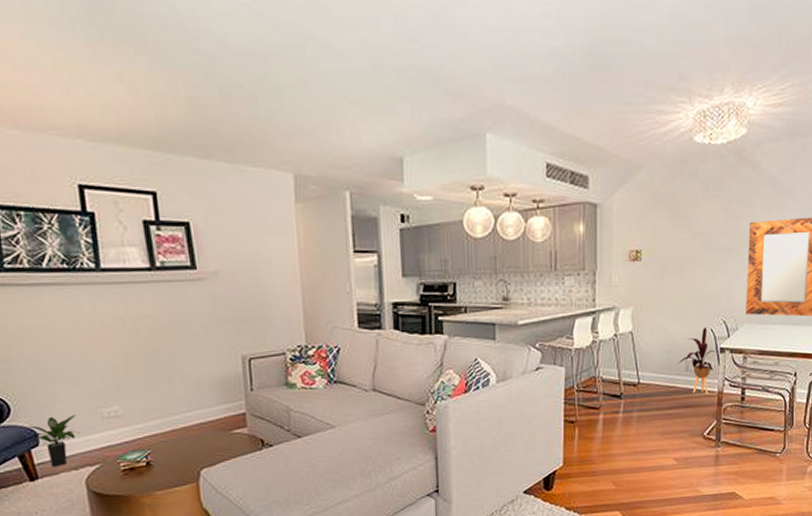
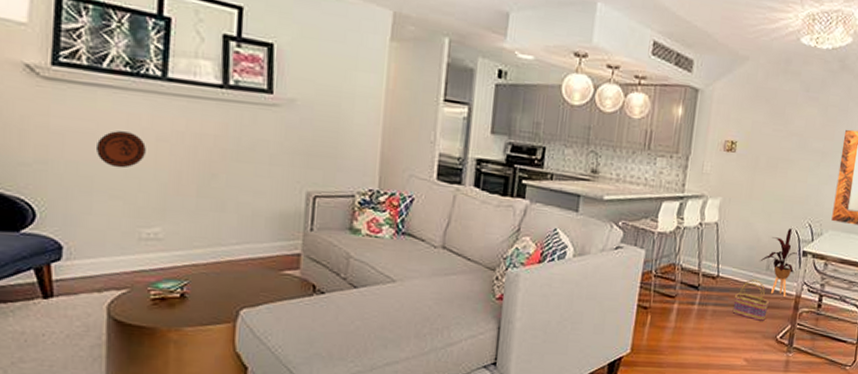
potted plant: present [29,415,80,468] -> none [53,229,111,287]
decorative plate: none [50,323,94,357] -> present [97,131,146,169]
basket: none [657,382,692,421] -> present [733,279,769,321]

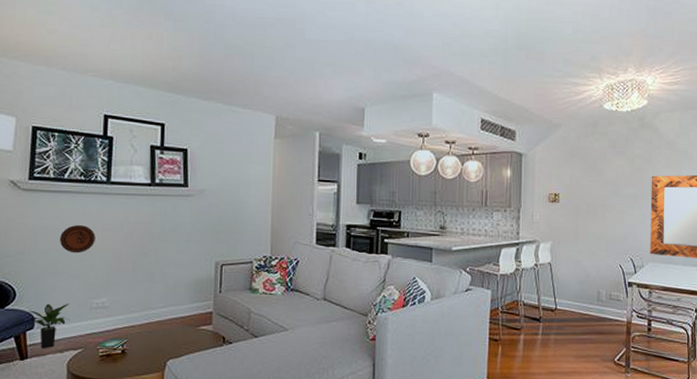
potted plant: none [53,229,111,287] -> present [28,304,70,349]
basket: present [733,279,769,321] -> none [572,310,603,346]
house plant: present [760,228,800,297] -> none [591,263,626,323]

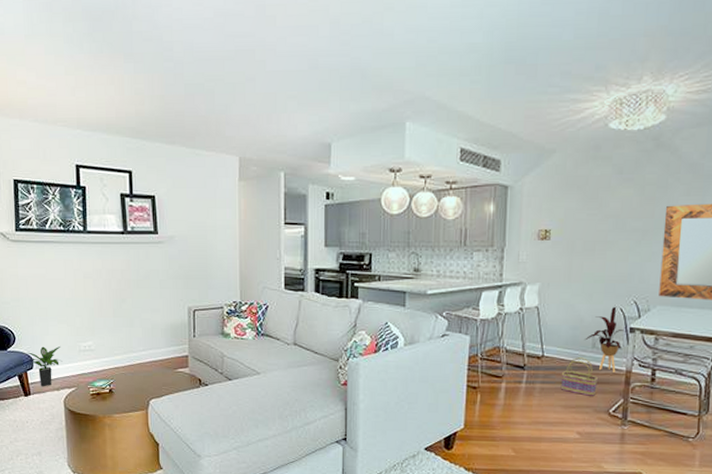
decorative plate: present [60,225,95,254] -> none [47,274,78,300]
basket: none [572,310,603,346] -> present [561,357,598,396]
house plant: none [591,263,626,323] -> present [585,306,627,372]

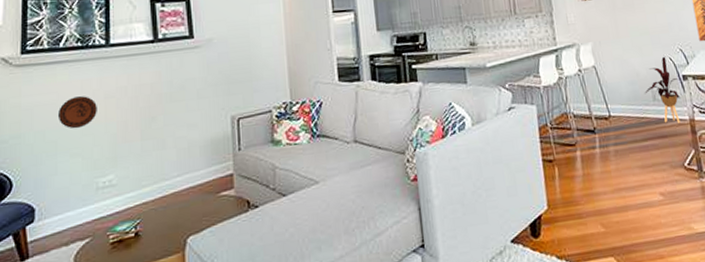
potted plant: present [27,346,63,387] -> none [27,187,75,245]
decorative plate: none [47,274,78,300] -> present [59,96,97,129]
basket: present [561,357,598,396] -> none [631,112,668,152]

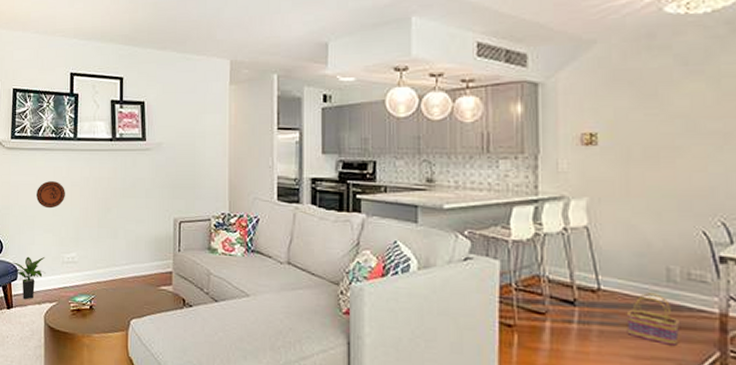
potted plant: none [27,187,75,245] -> present [13,256,46,300]
basket: none [631,112,668,152] -> present [626,293,679,345]
house plant: present [644,56,681,123] -> none [656,228,715,315]

